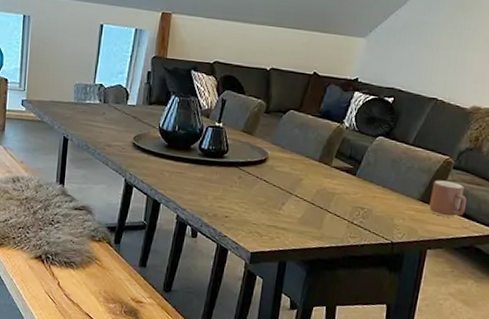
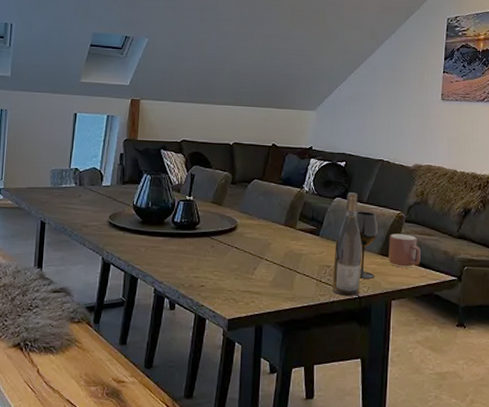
wine bottle: none [363,132,404,241] -> present [332,192,363,296]
wineglass: none [395,153,422,225] -> present [355,211,378,279]

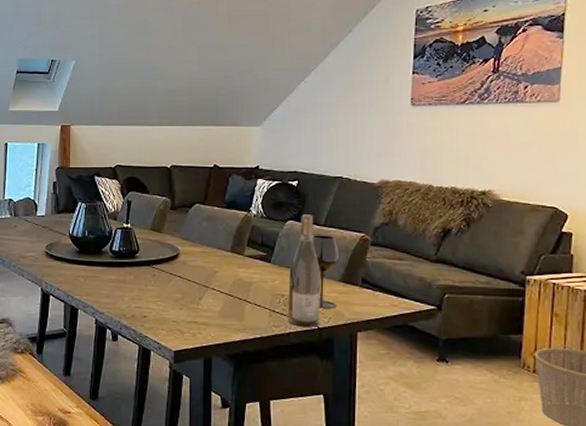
mug: present [389,233,422,268] -> none [352,258,392,296]

